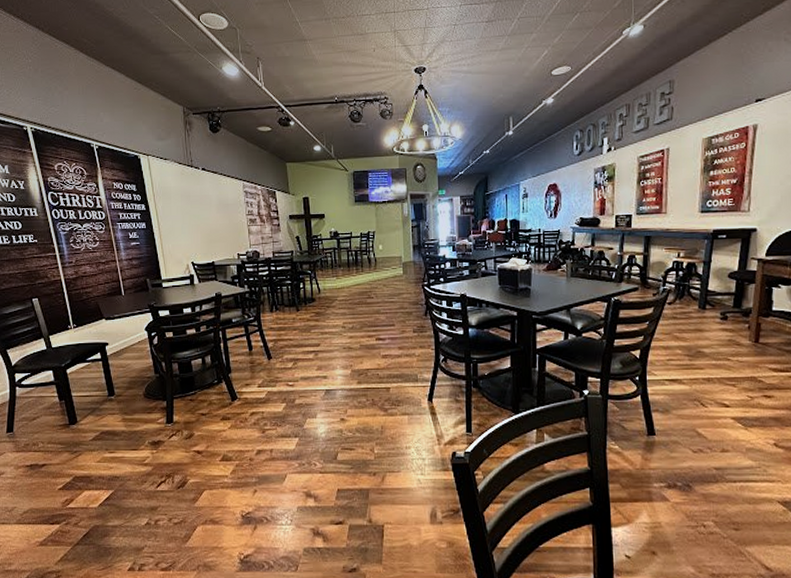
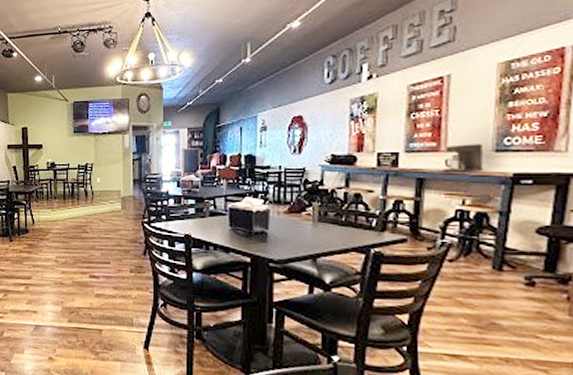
coffee maker: none [663,206,693,231] -> present [442,144,484,173]

